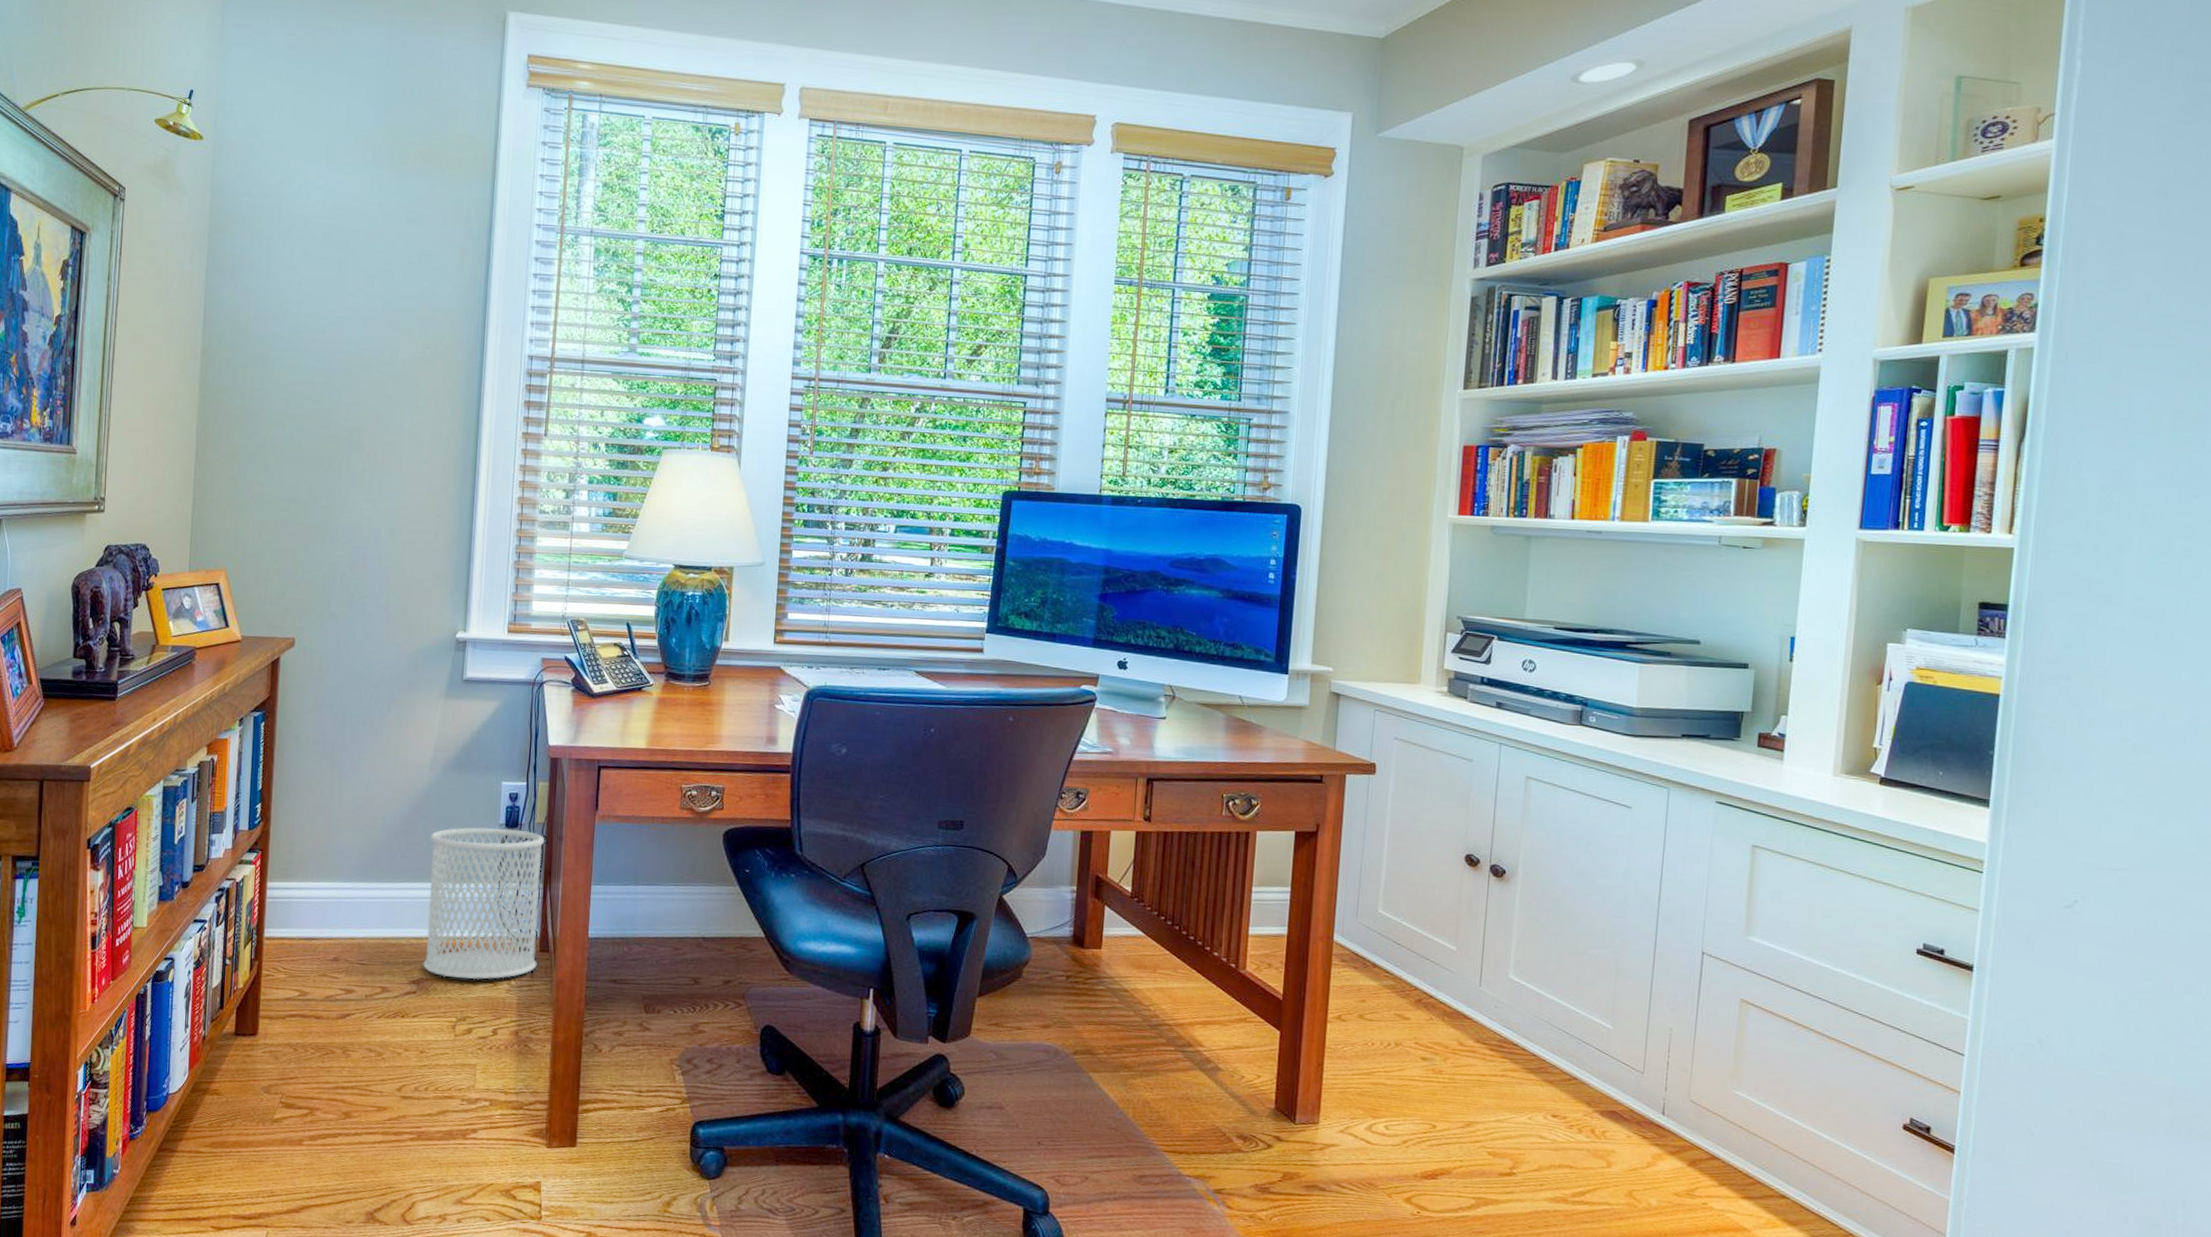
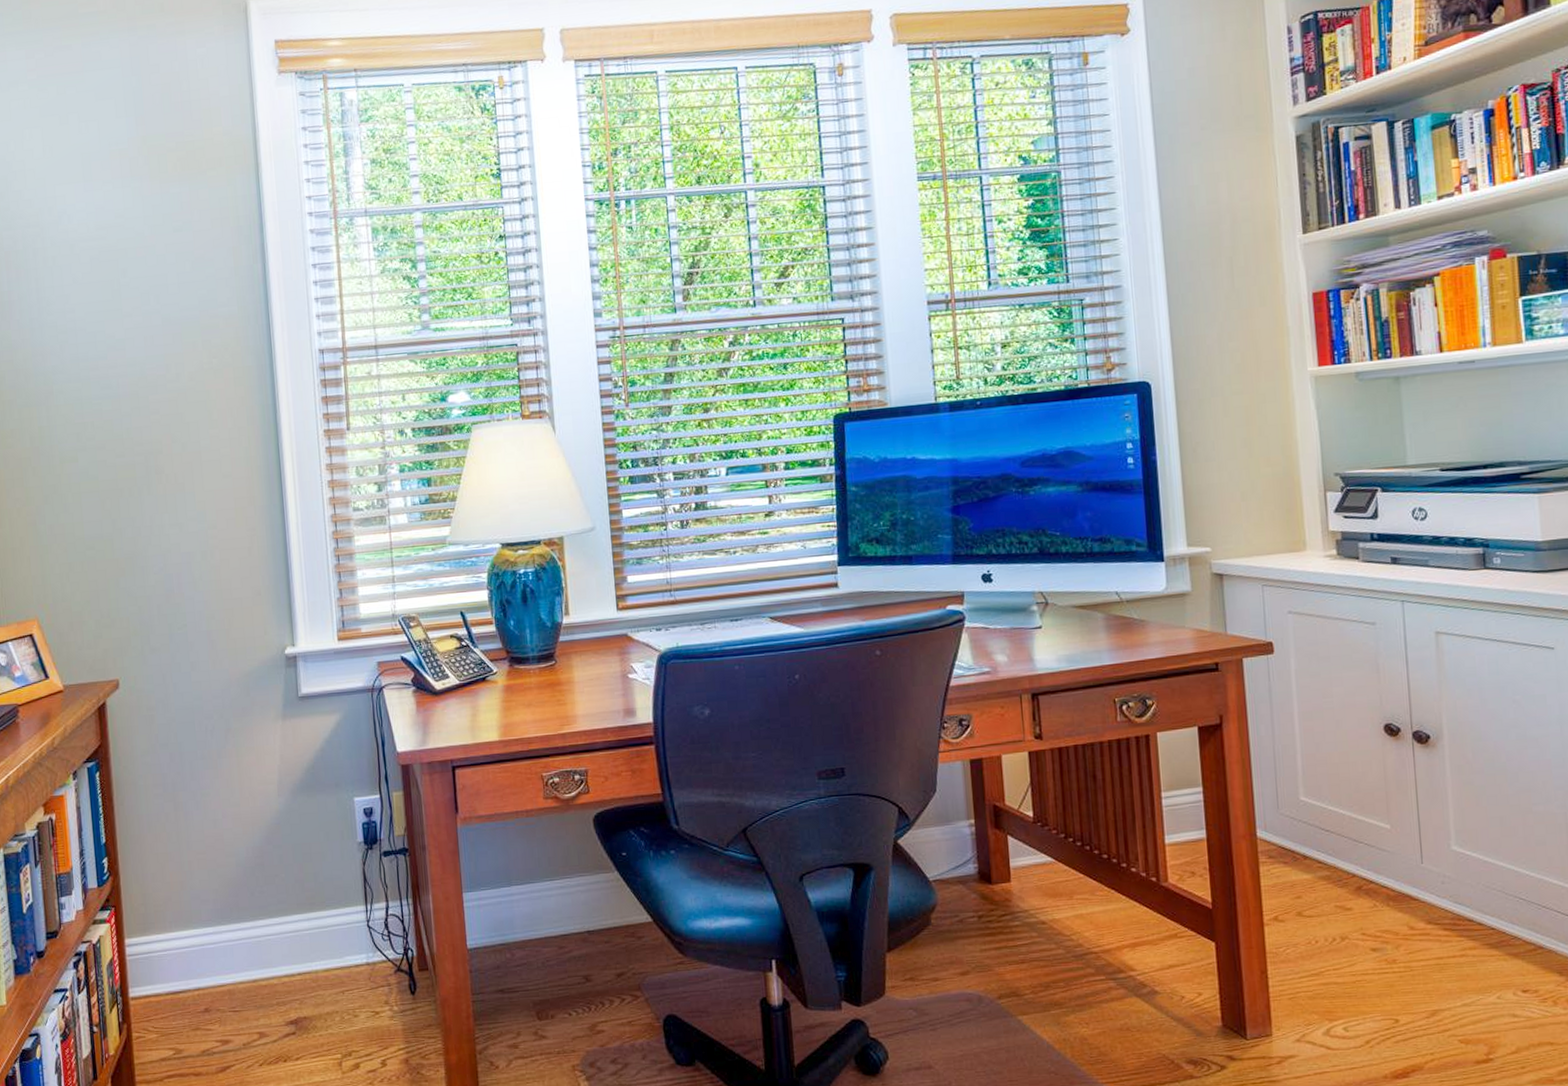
wastebasket: present [423,827,545,980] -> none [286,845,418,1013]

